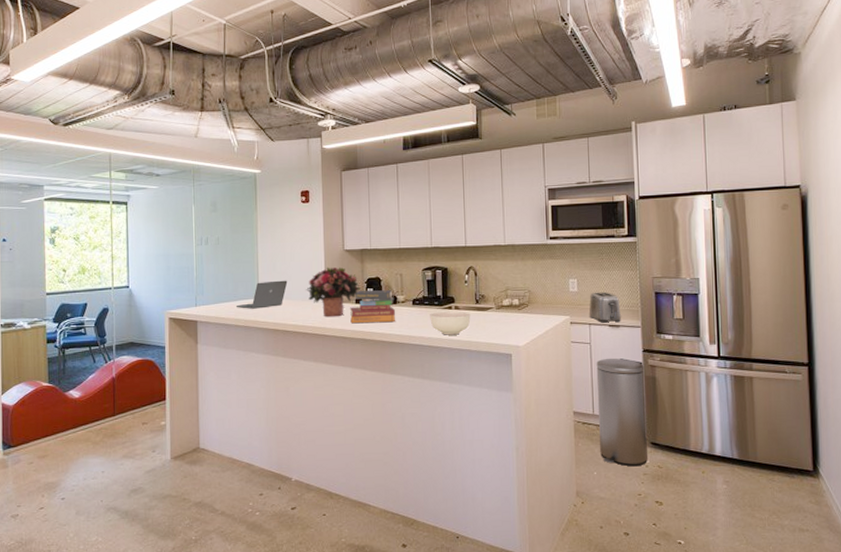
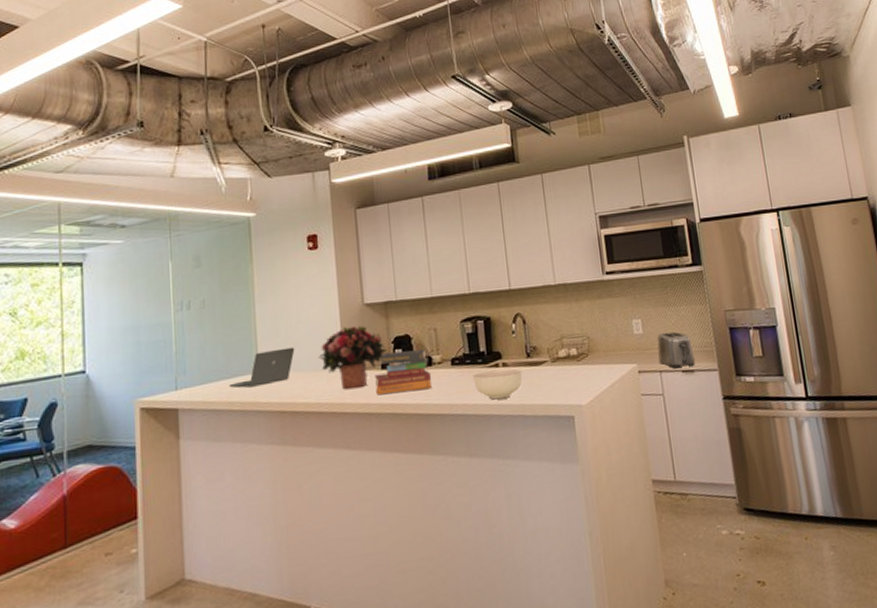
pedal bin: present [596,358,647,467] -> none [672,409,743,542]

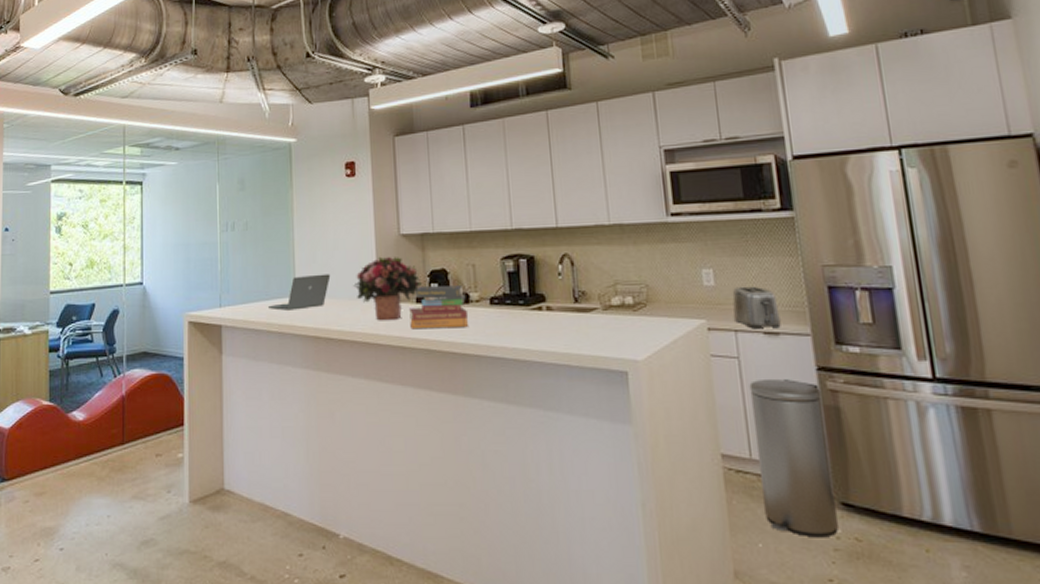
bowl: present [473,369,523,400] -> none [513,313,569,345]
pedal bin: none [672,409,743,542] -> present [749,379,838,538]

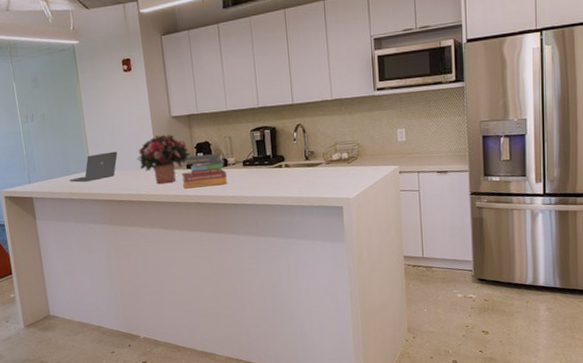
toaster: present [732,286,781,329] -> none [417,139,449,170]
pedal bin: present [749,379,838,538] -> none [425,202,475,302]

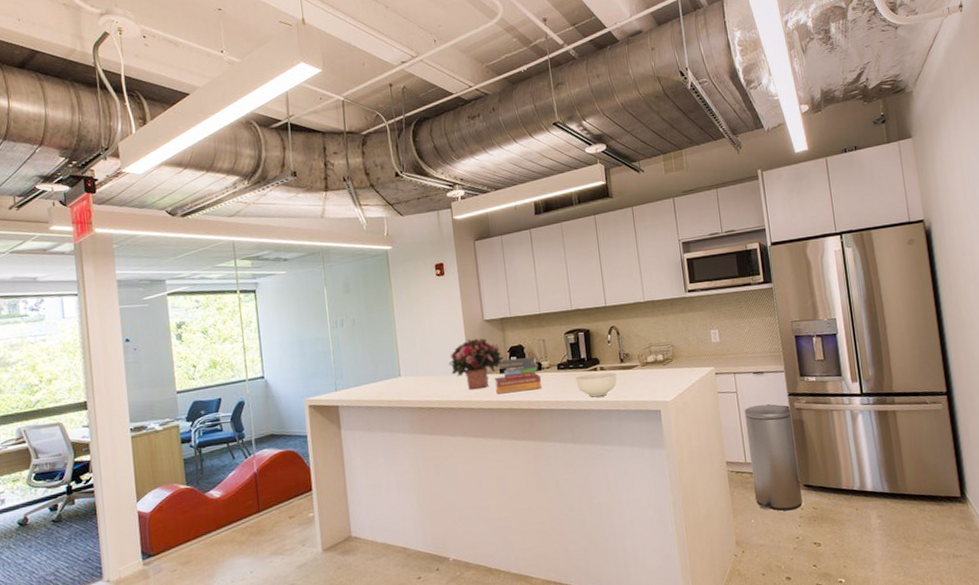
laptop: present [70,151,118,183] -> none [378,356,429,390]
bowl: none [261,169,301,193] -> present [576,372,617,398]
pedal bin: none [425,202,475,302] -> present [744,404,802,511]

